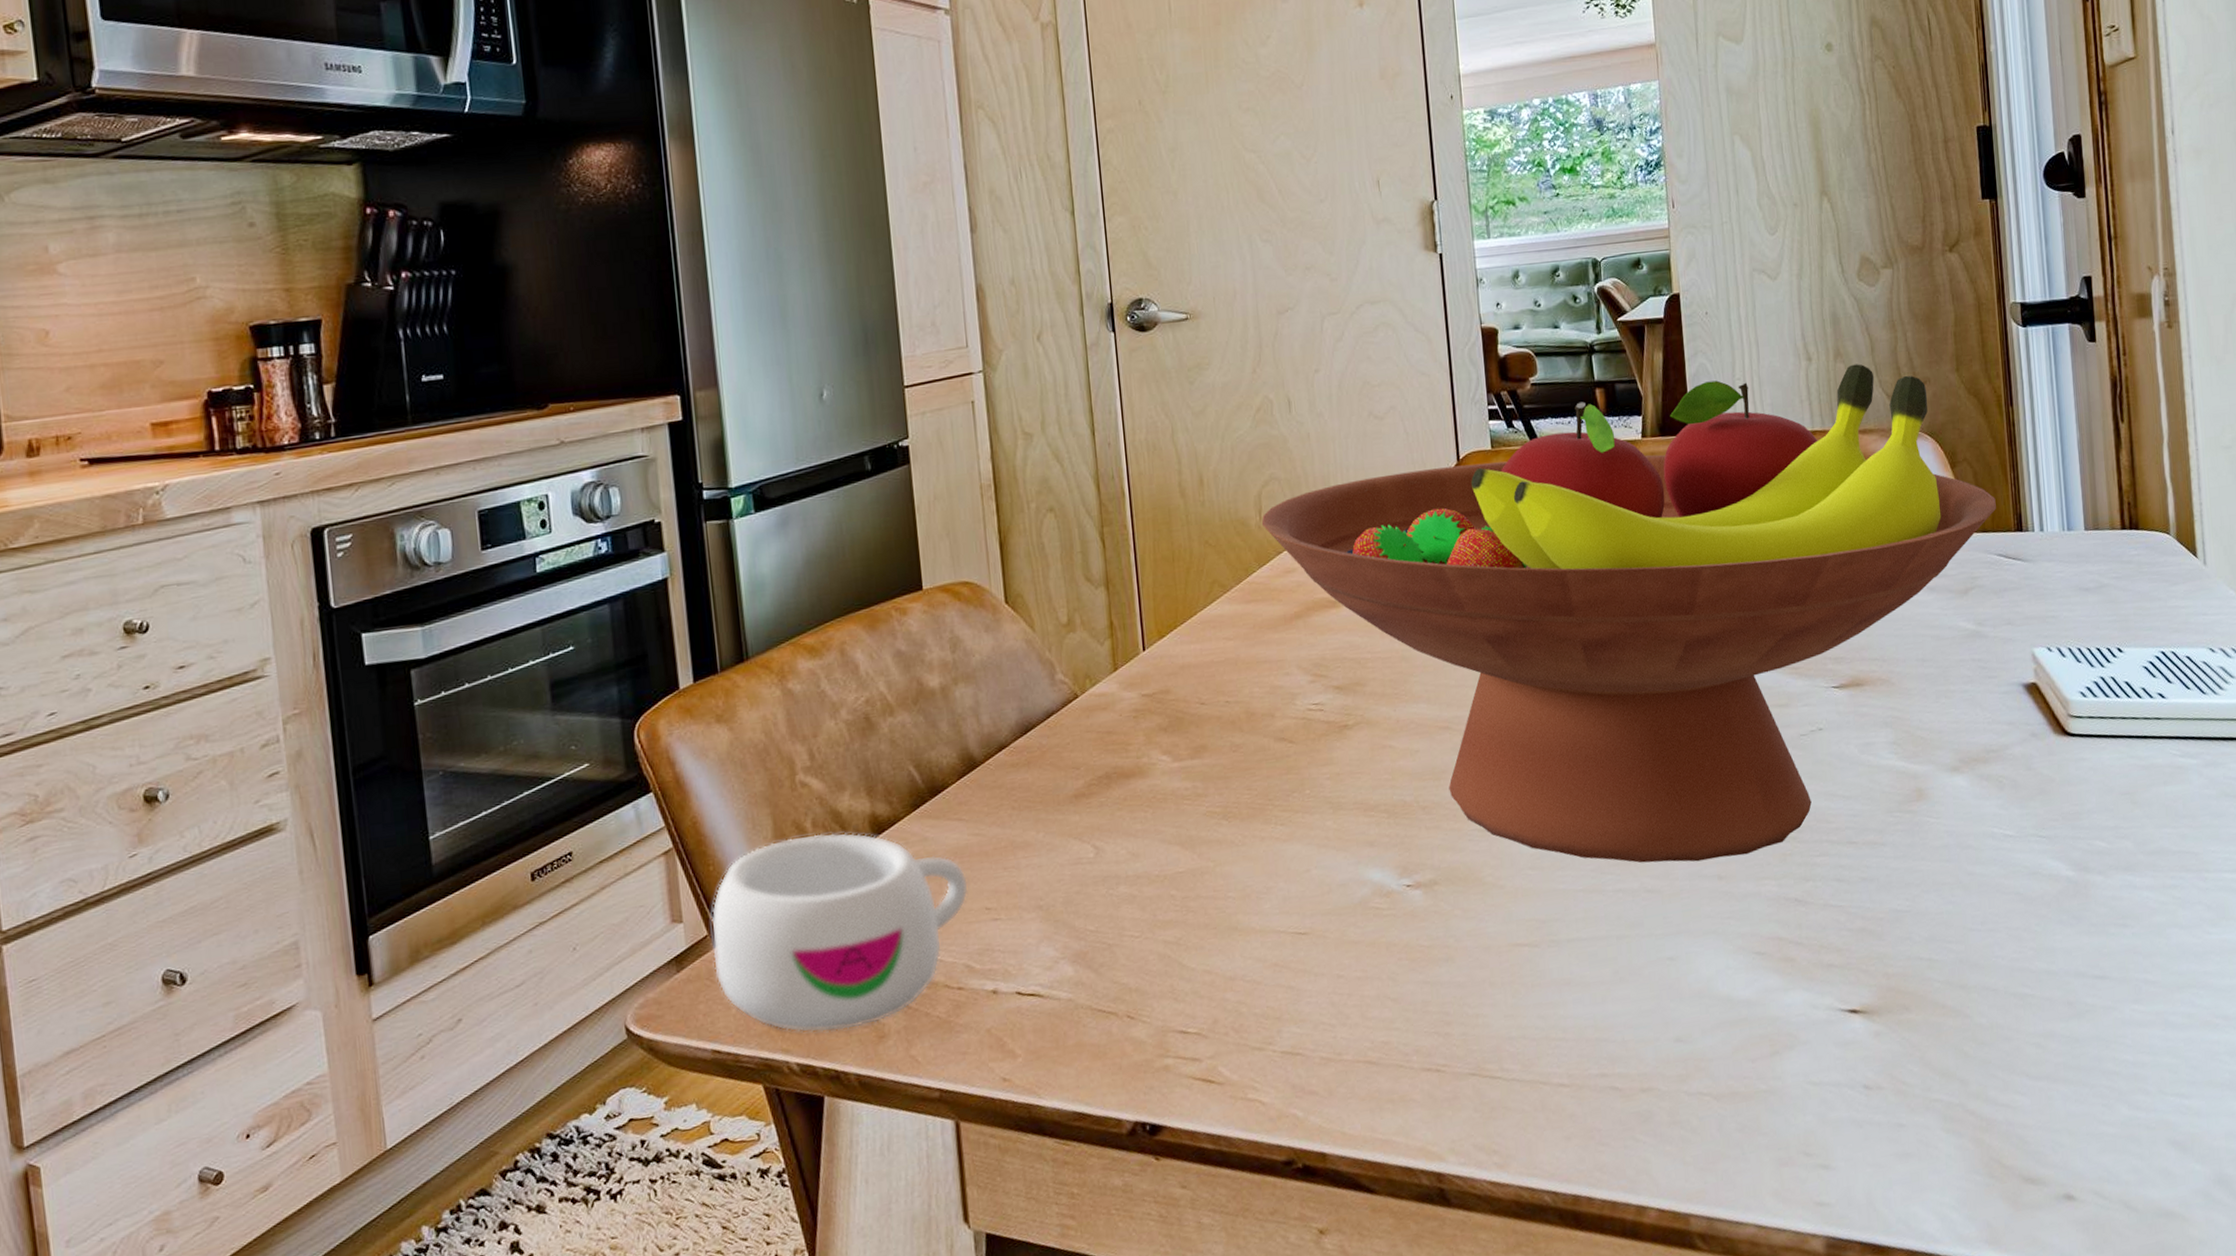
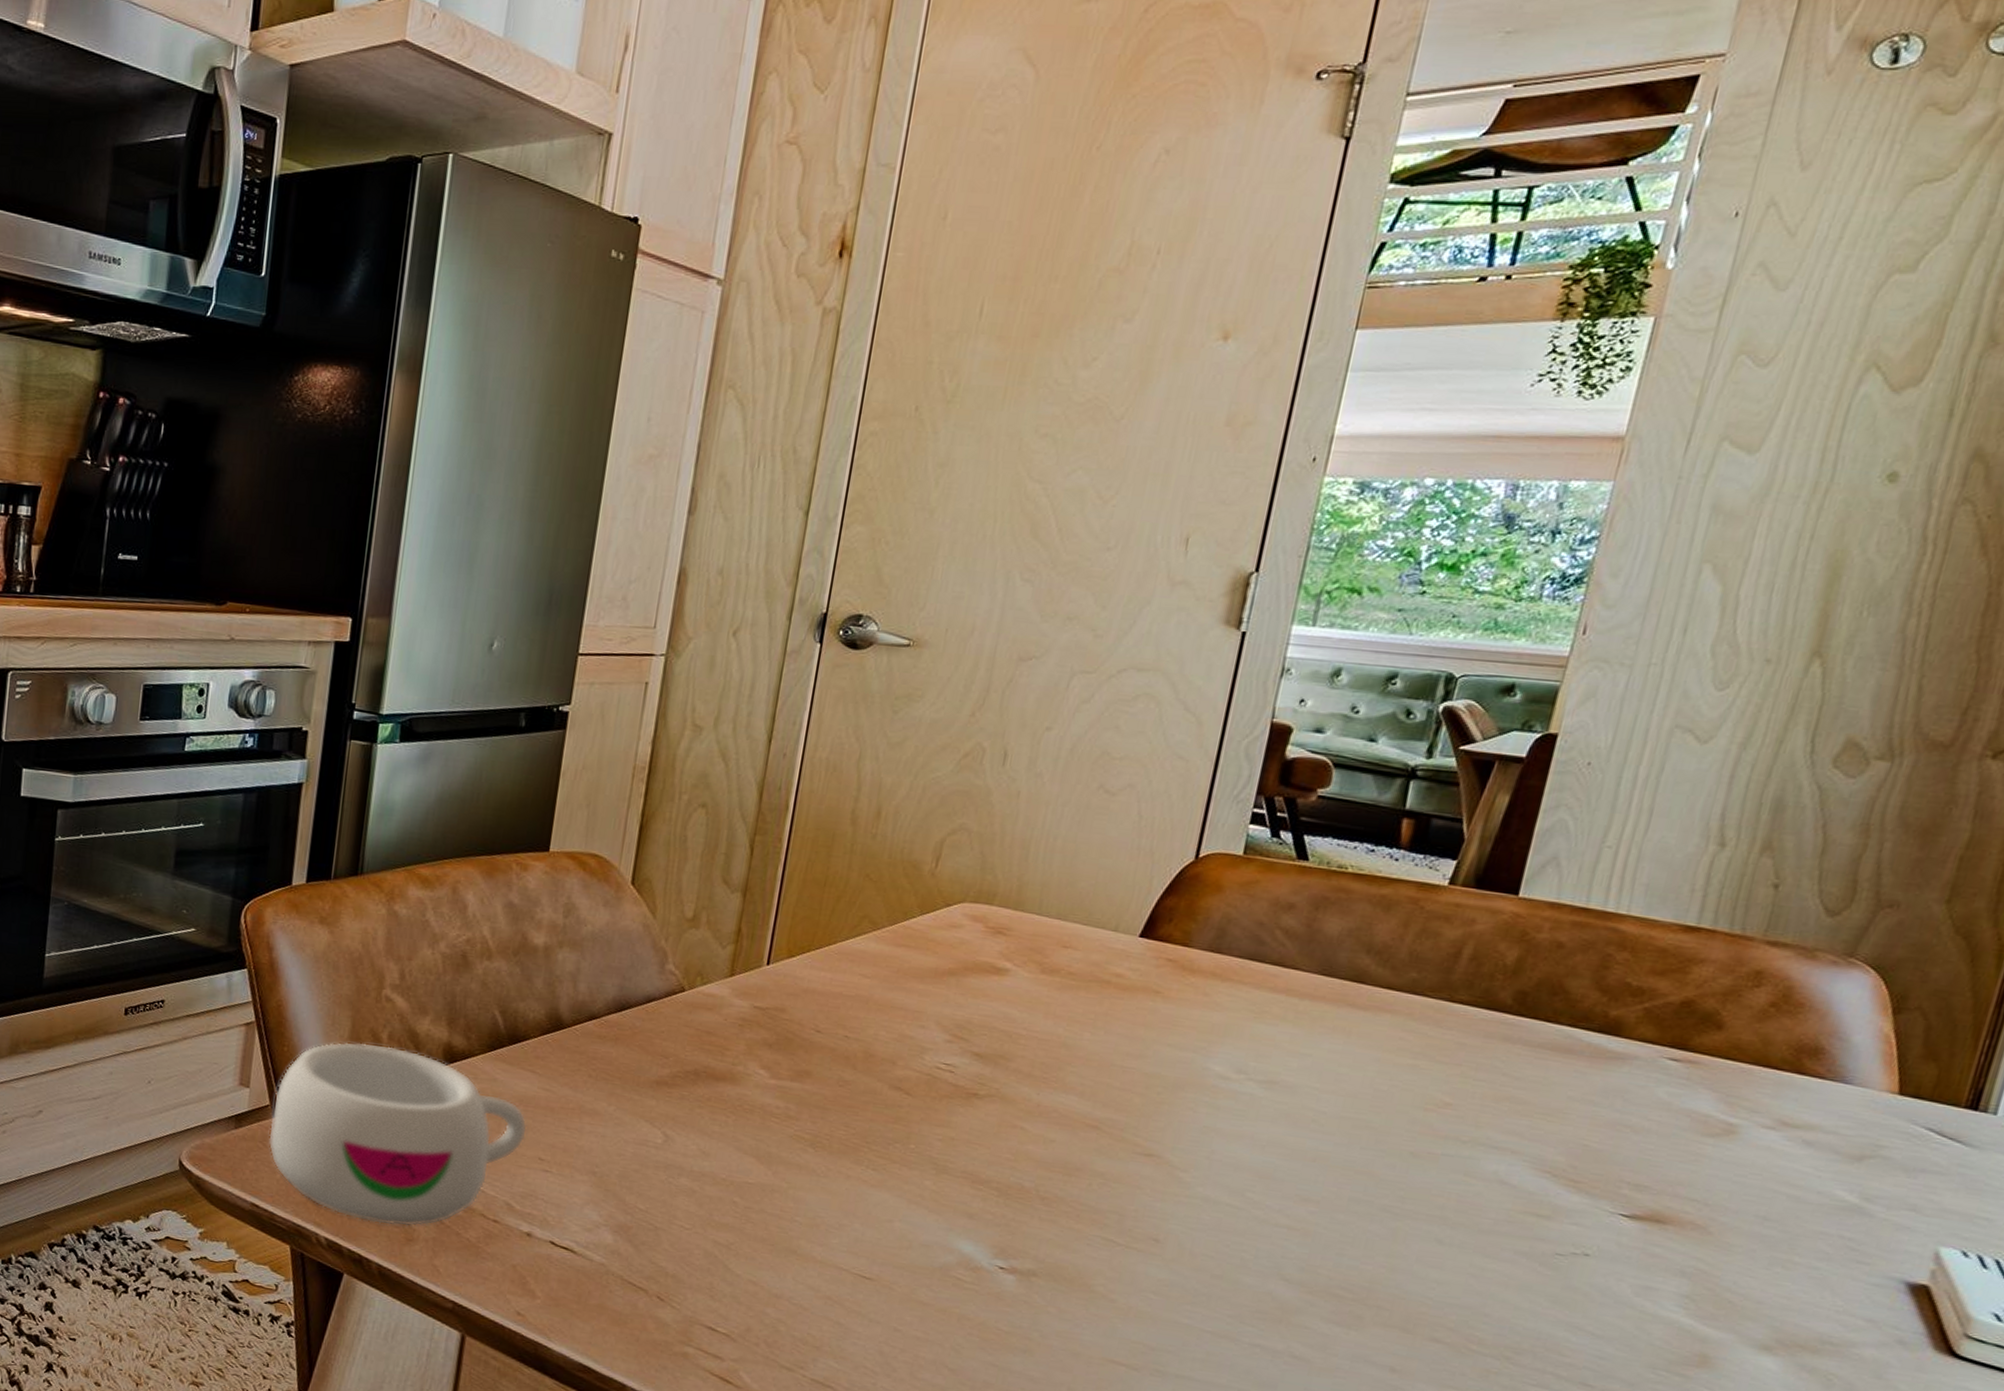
fruit bowl: present [1261,364,1996,863] -> none [936,828,1950,1358]

